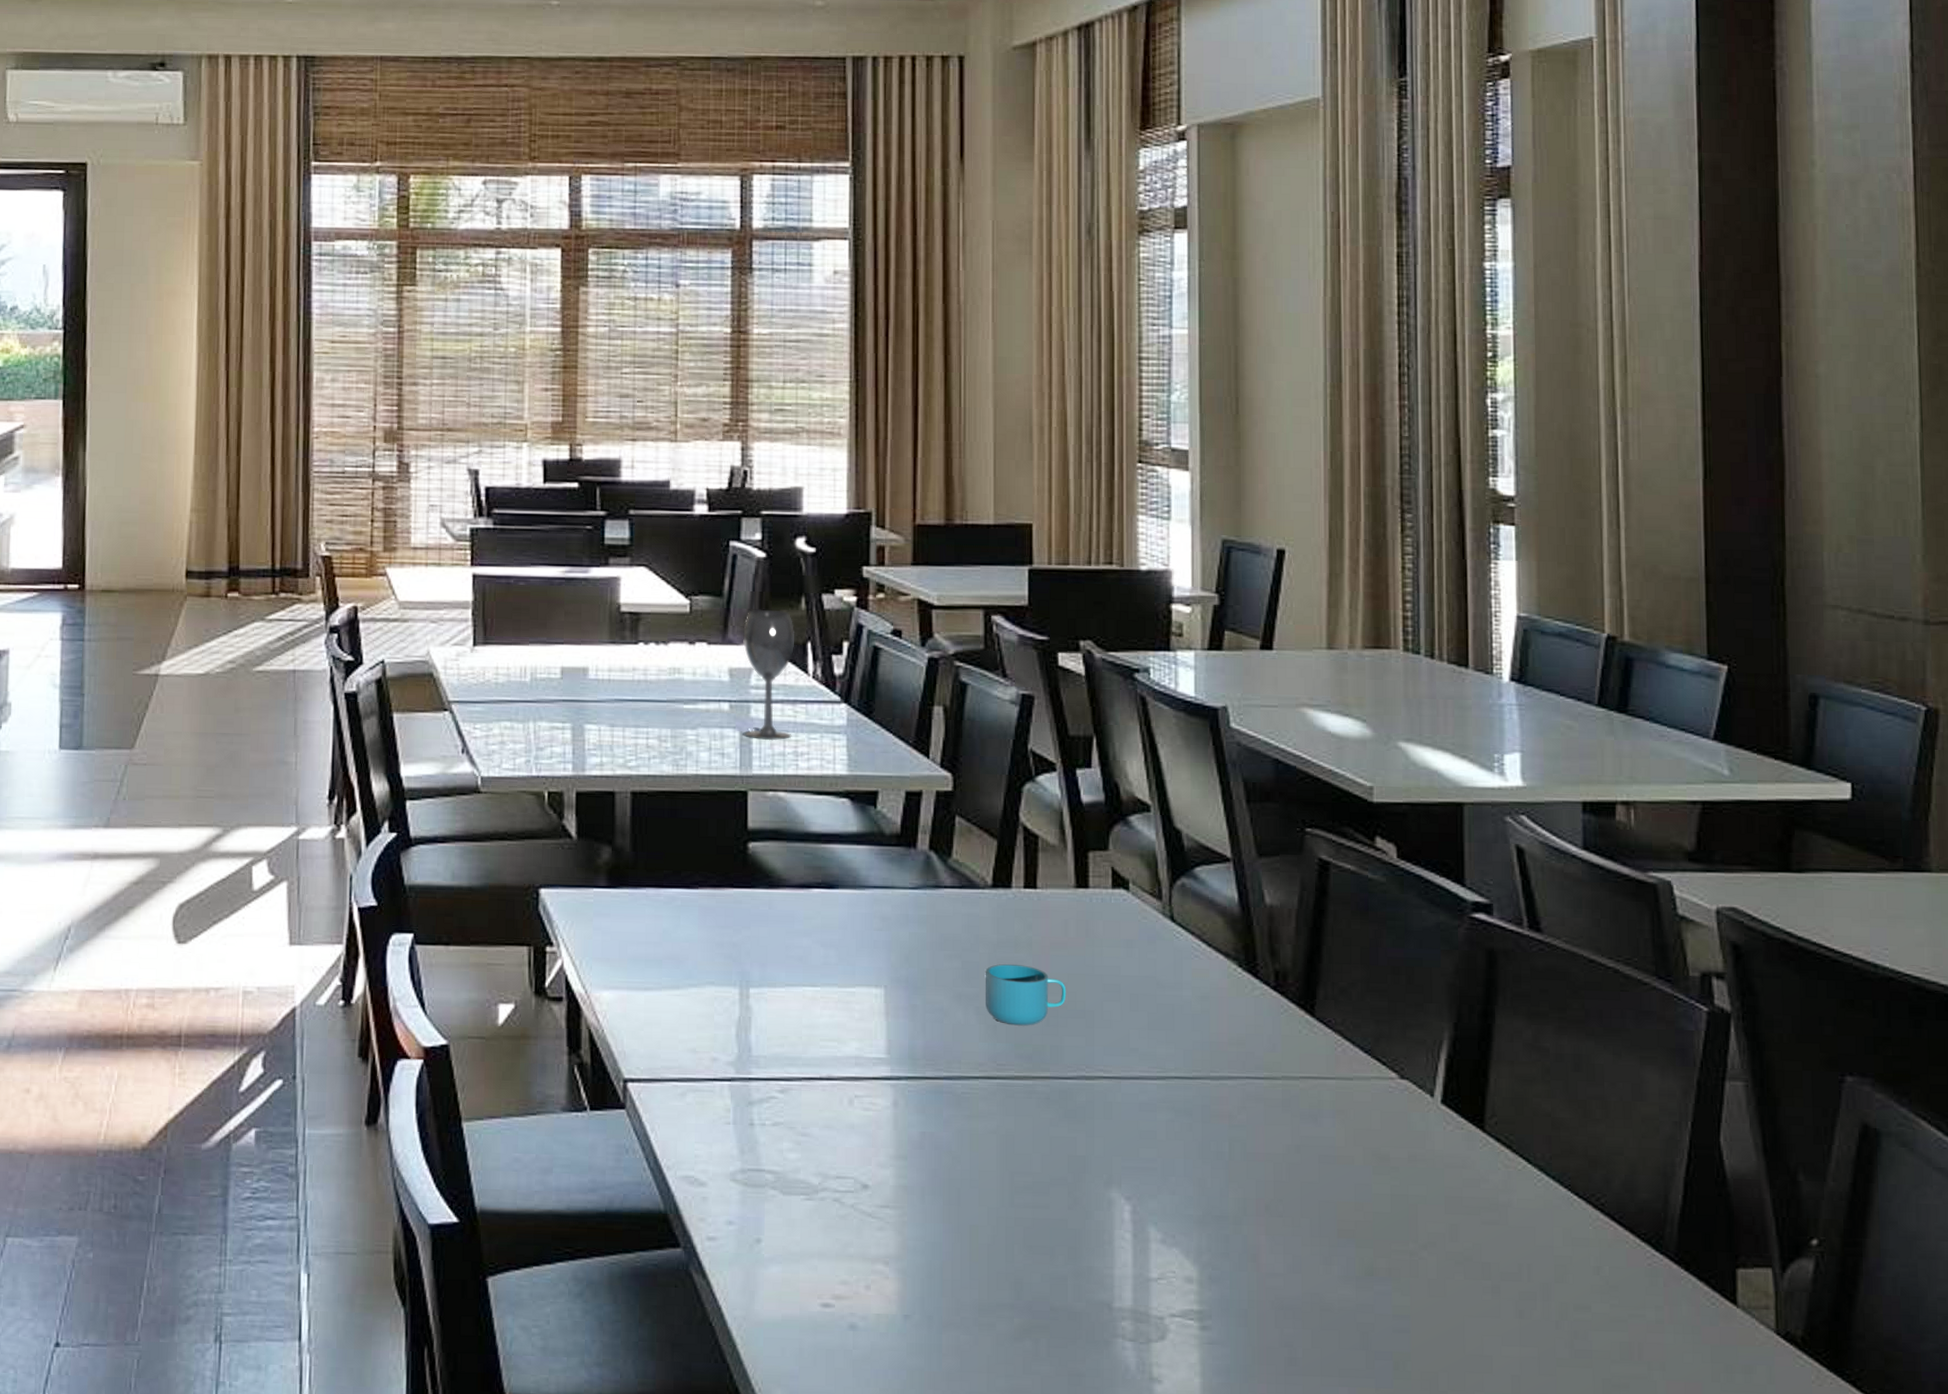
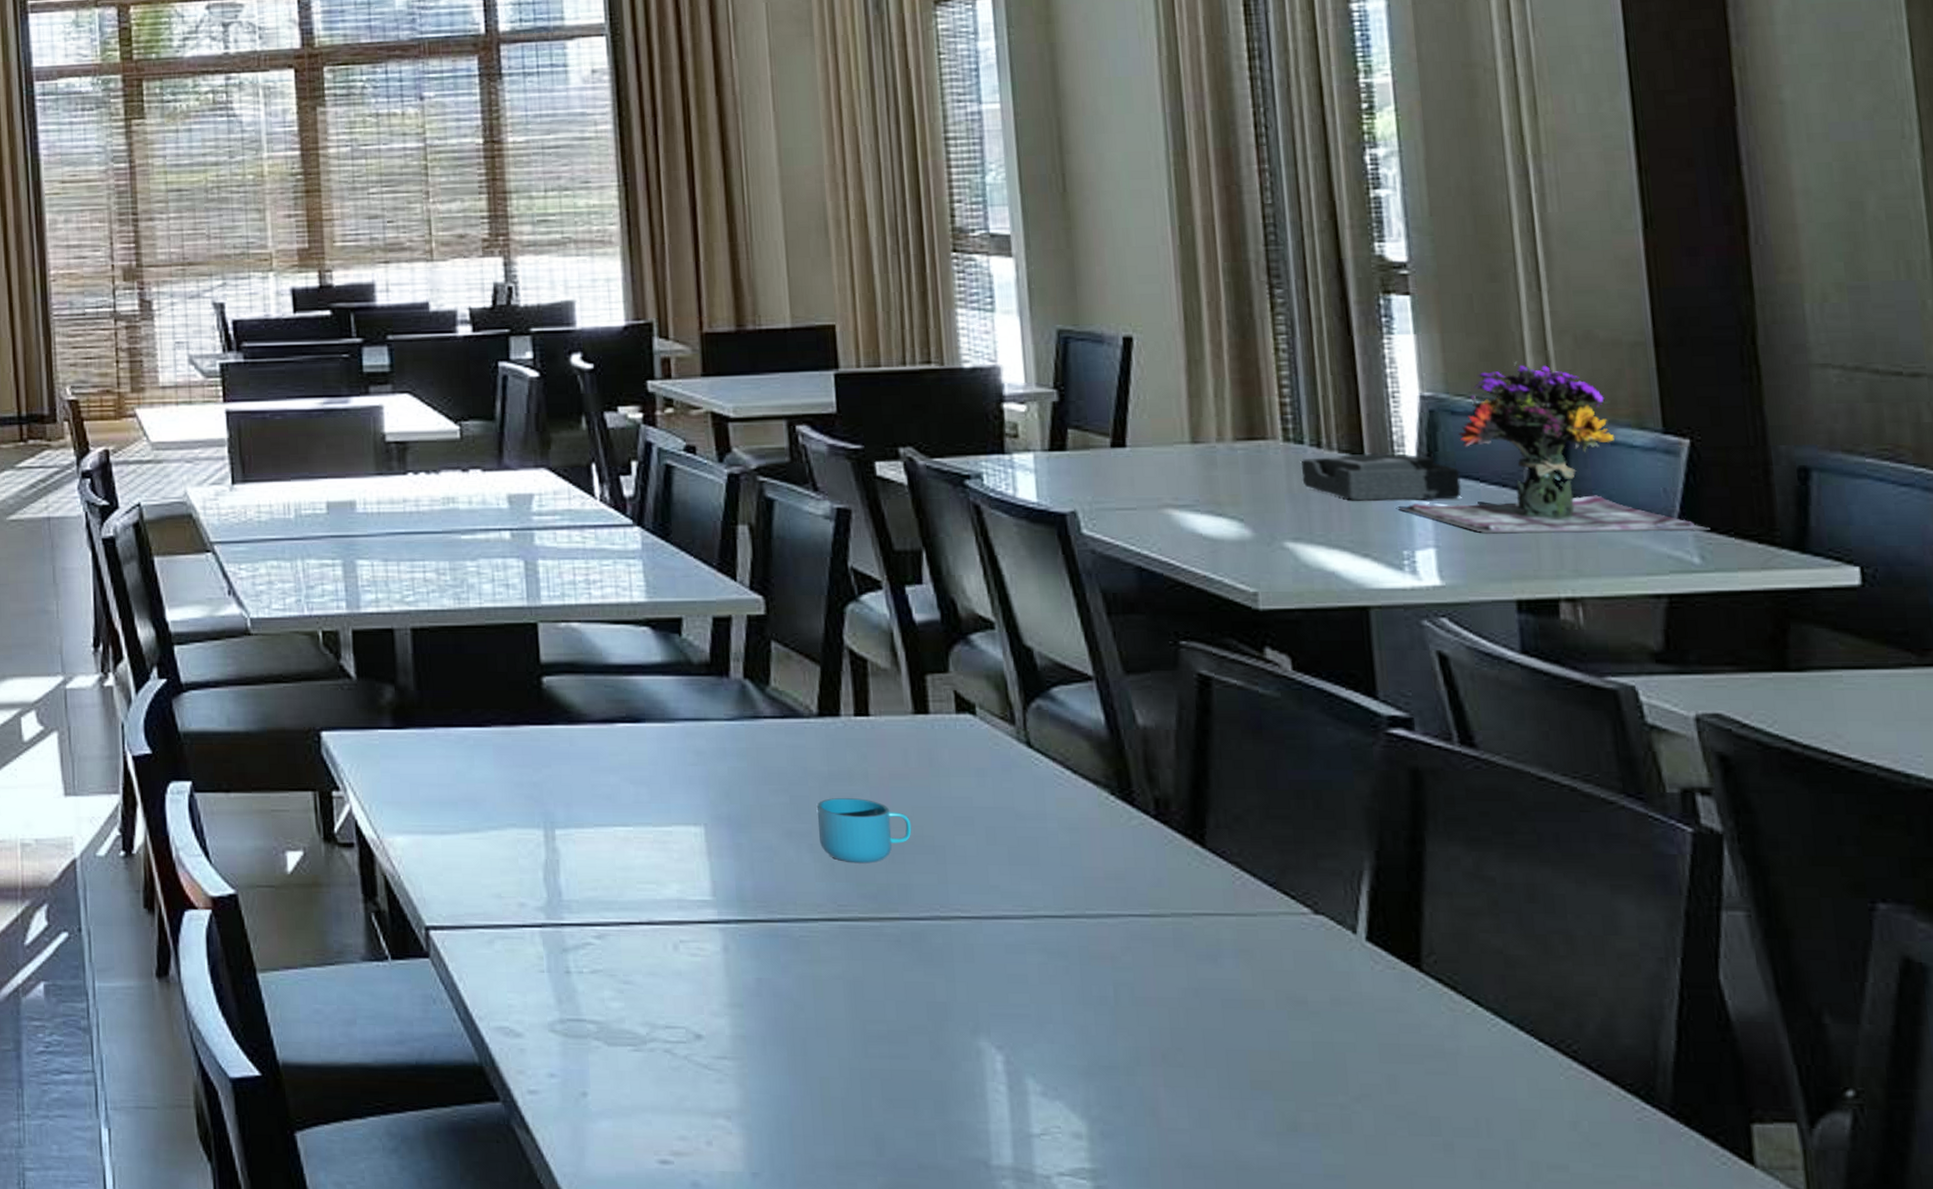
wine glass: present [743,609,795,741] -> none [520,431,582,569]
napkin holder: none [1416,665,1545,710] -> present [1301,453,1462,501]
flower arrangement: none [1493,589,1739,747] -> present [1398,361,1711,533]

